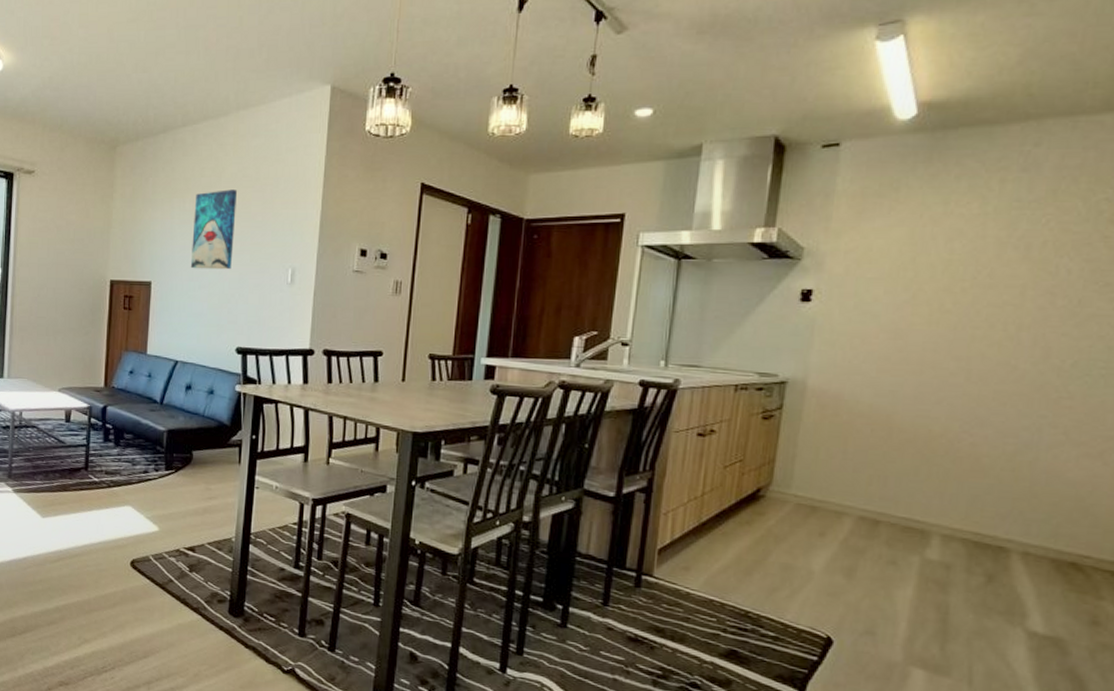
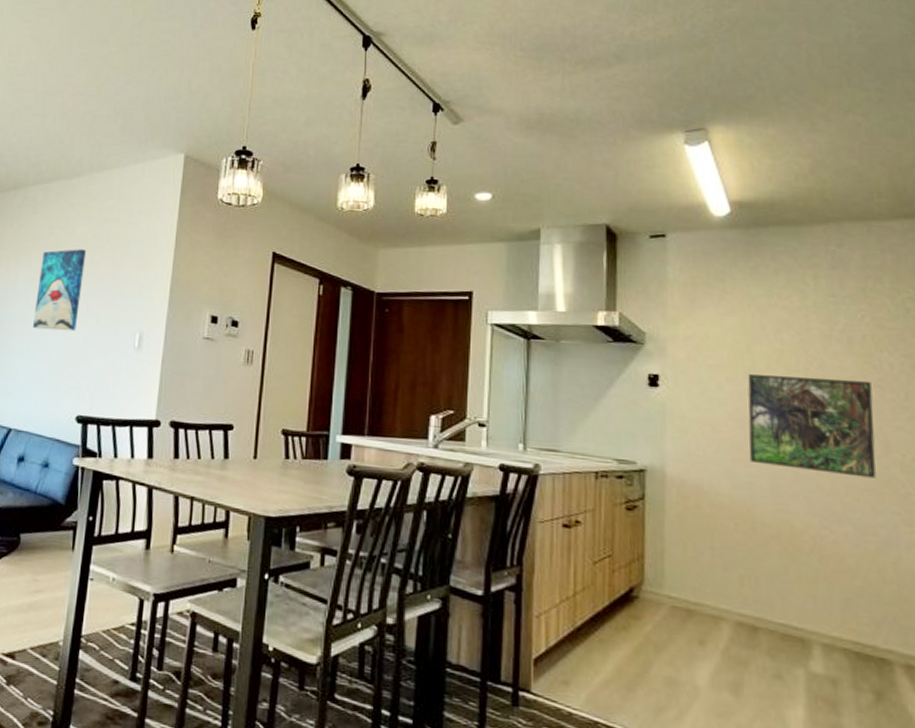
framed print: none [896,285,1043,384] -> present [747,374,876,479]

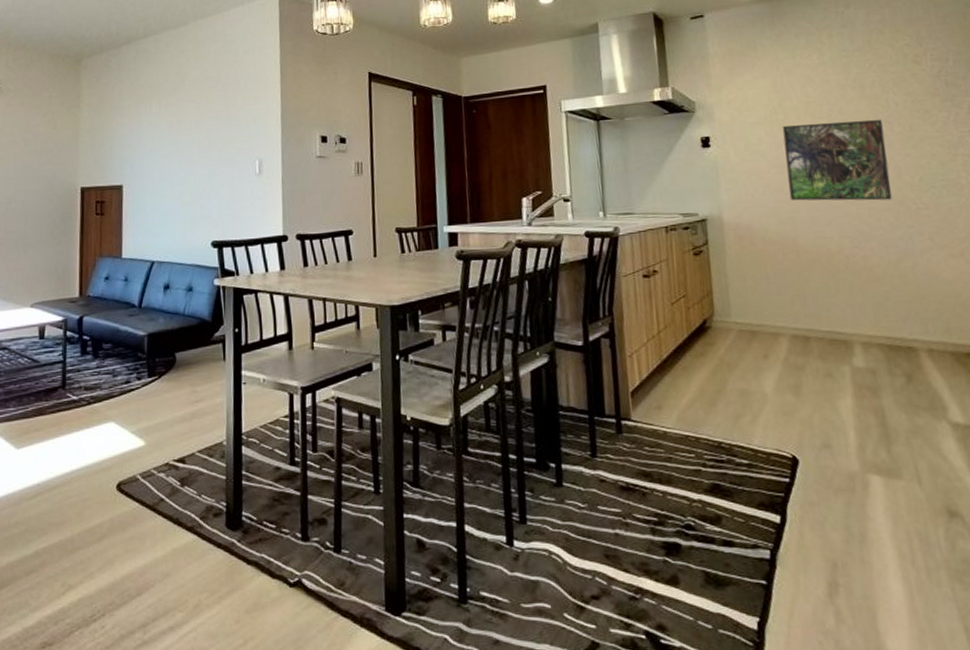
wall art: present [32,249,86,332] -> none [160,91,201,169]

